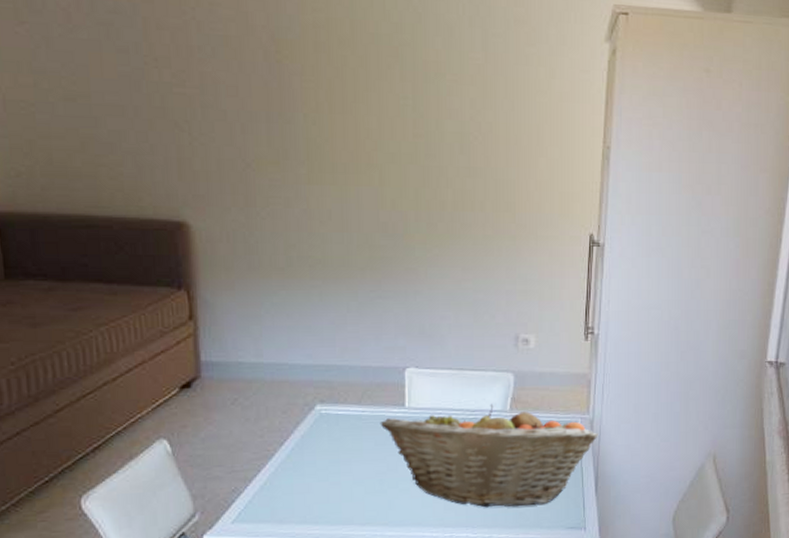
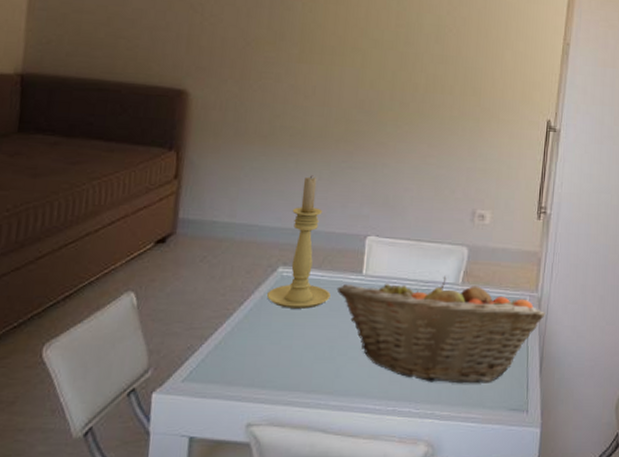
candle holder: none [308,308,374,446] -> present [267,175,331,309]

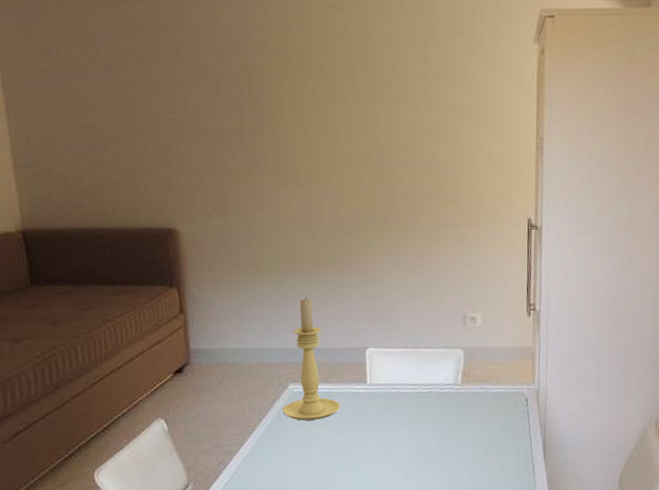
fruit basket: present [336,276,546,384] -> none [345,378,544,475]

